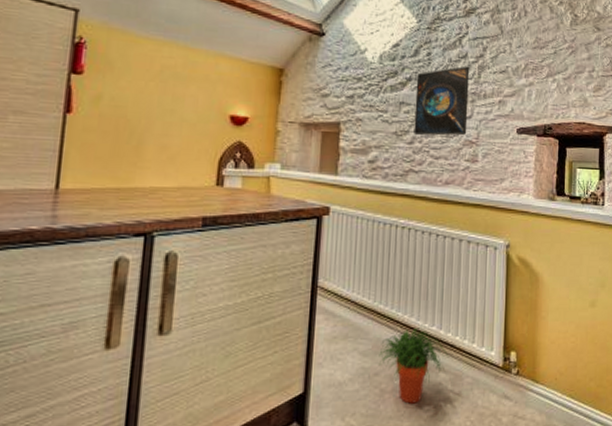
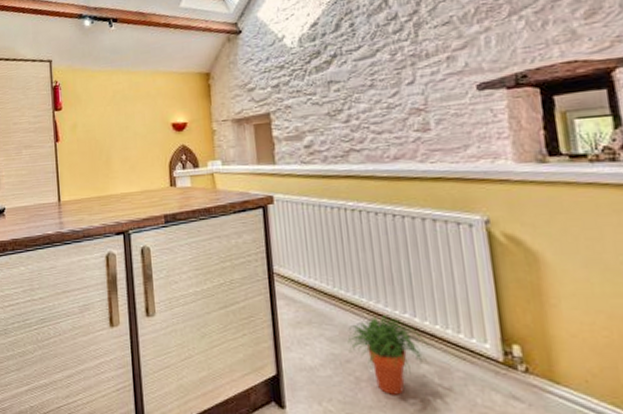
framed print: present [414,66,470,136] -> none [341,27,412,113]

